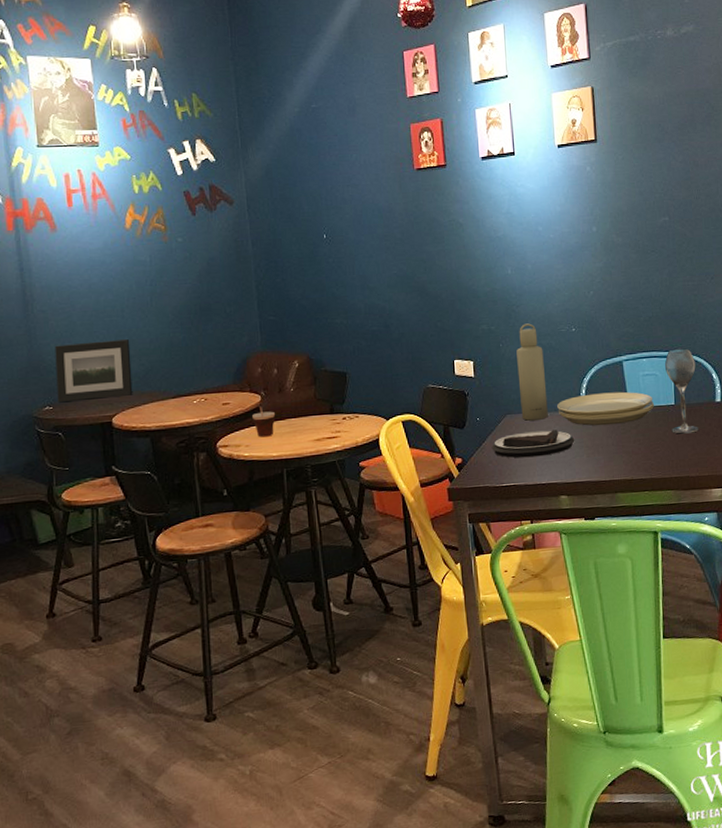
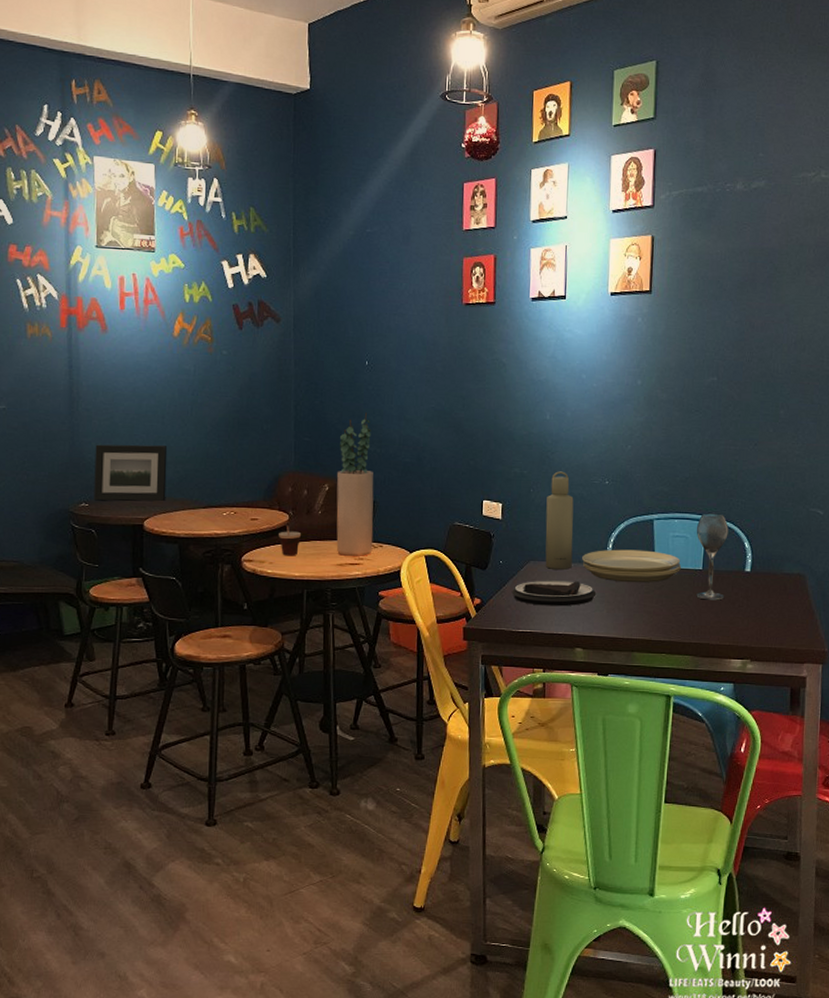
vase: none [305,285,349,431] -> present [336,412,374,556]

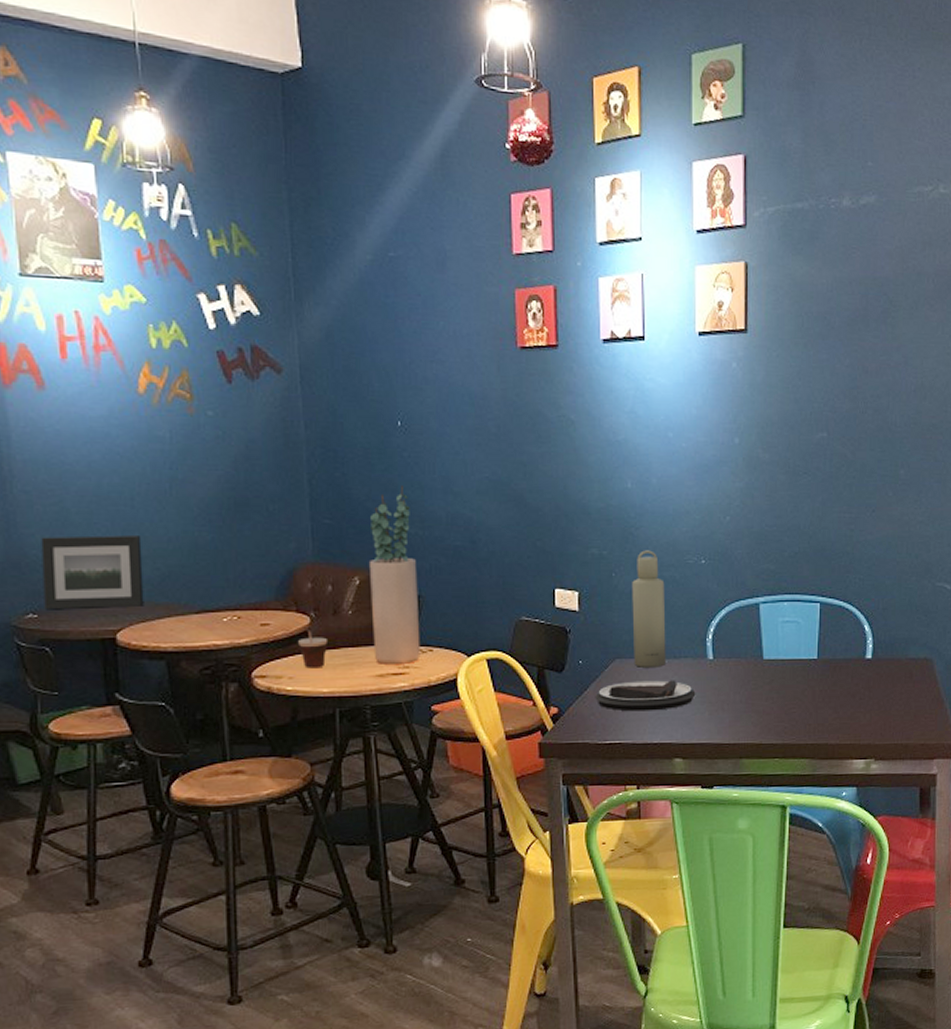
plate: present [581,549,682,583] -> none [676,639,794,679]
wineglass: present [696,513,729,600] -> none [808,593,846,694]

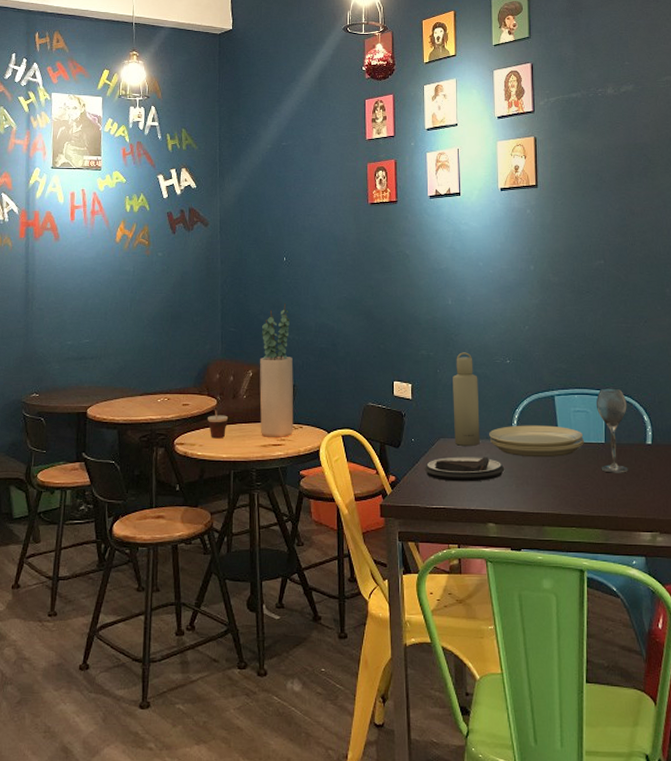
picture frame: present [41,535,144,610] -> none [43,339,109,391]
plate: none [676,639,794,679] -> present [488,425,585,458]
wineglass: none [808,593,846,694] -> present [595,388,629,473]

